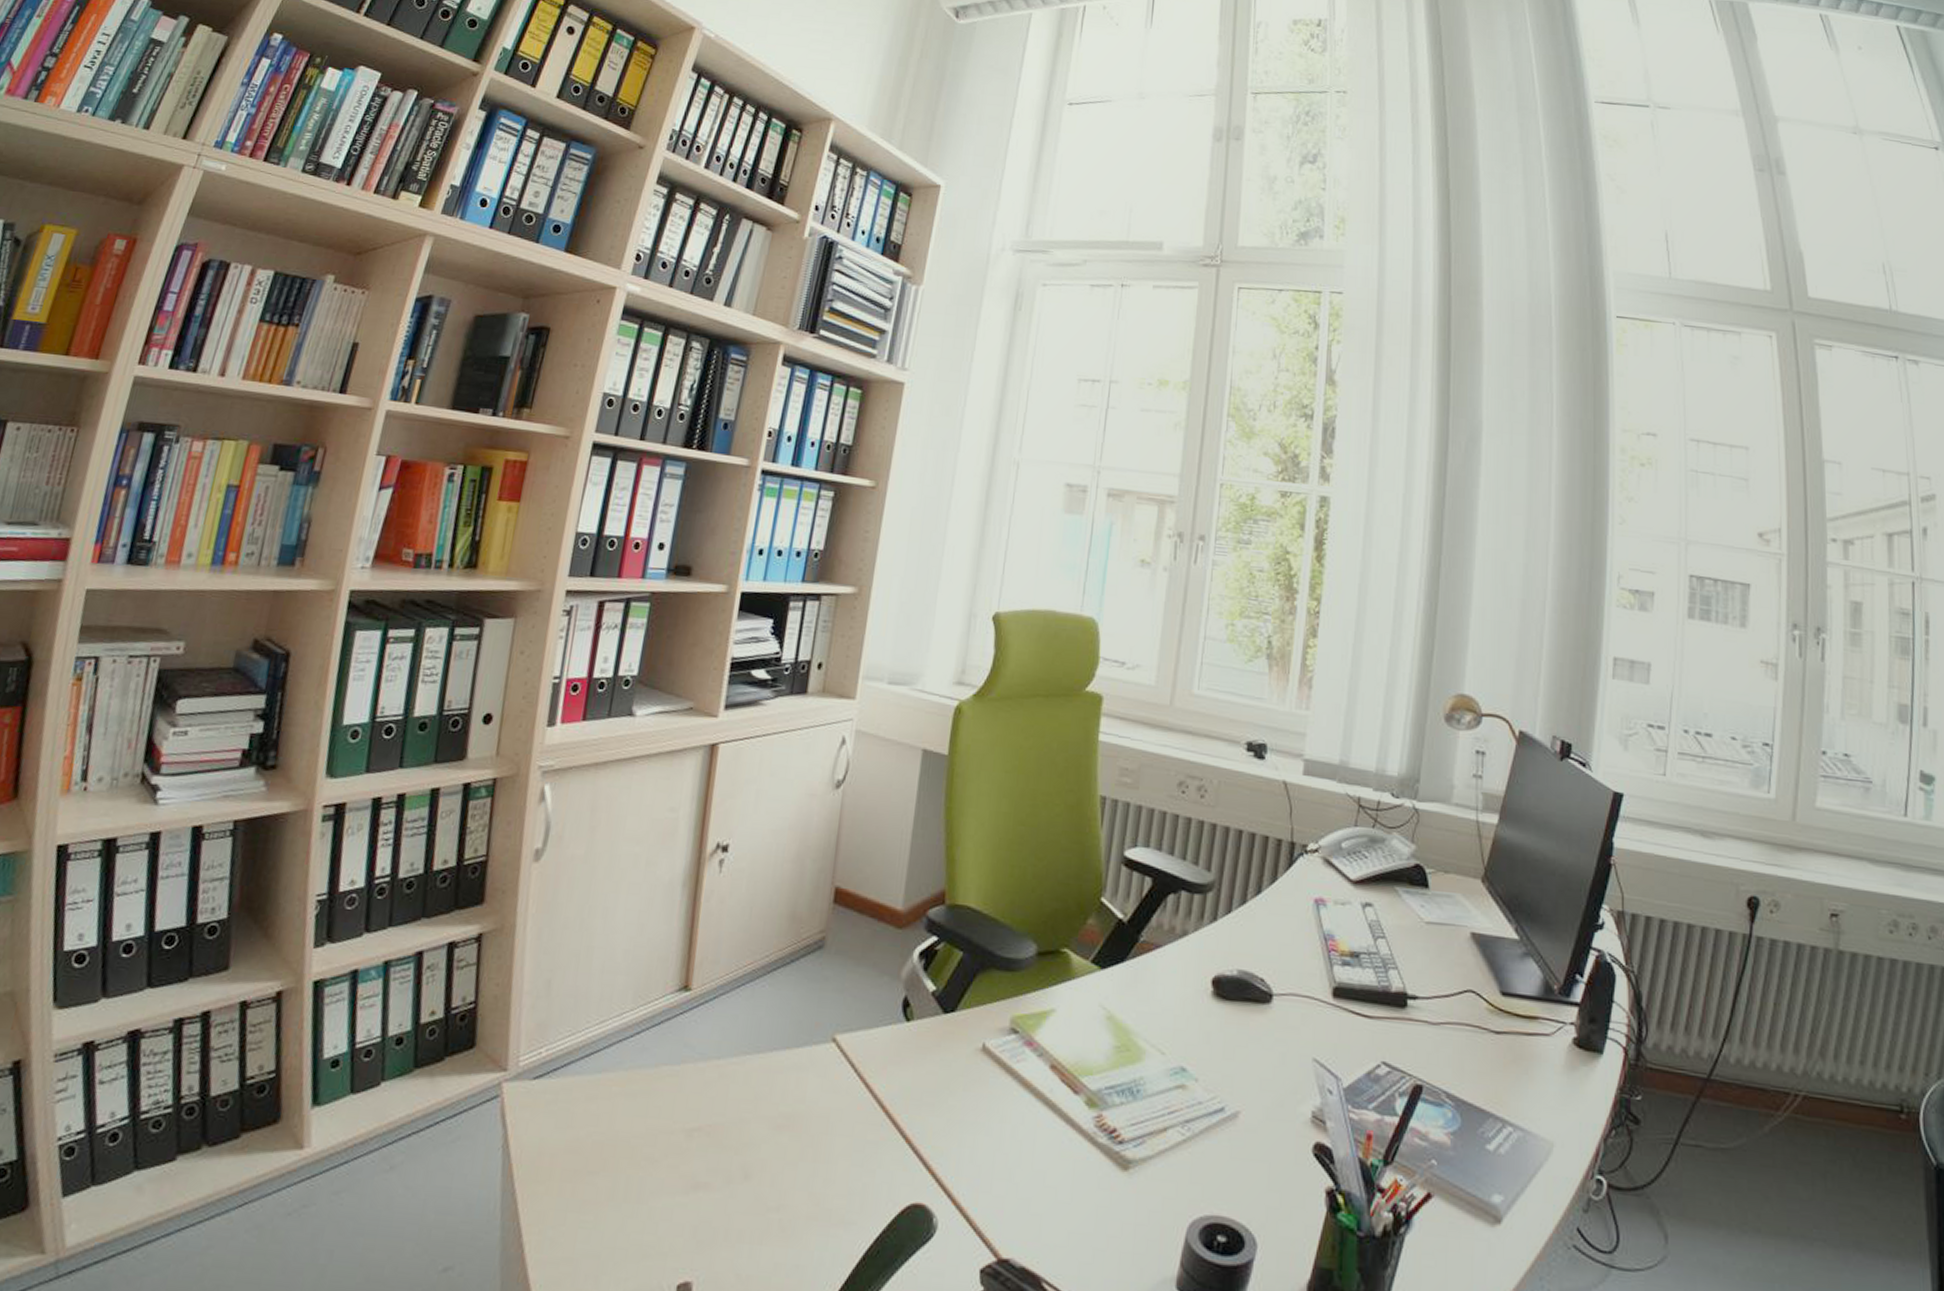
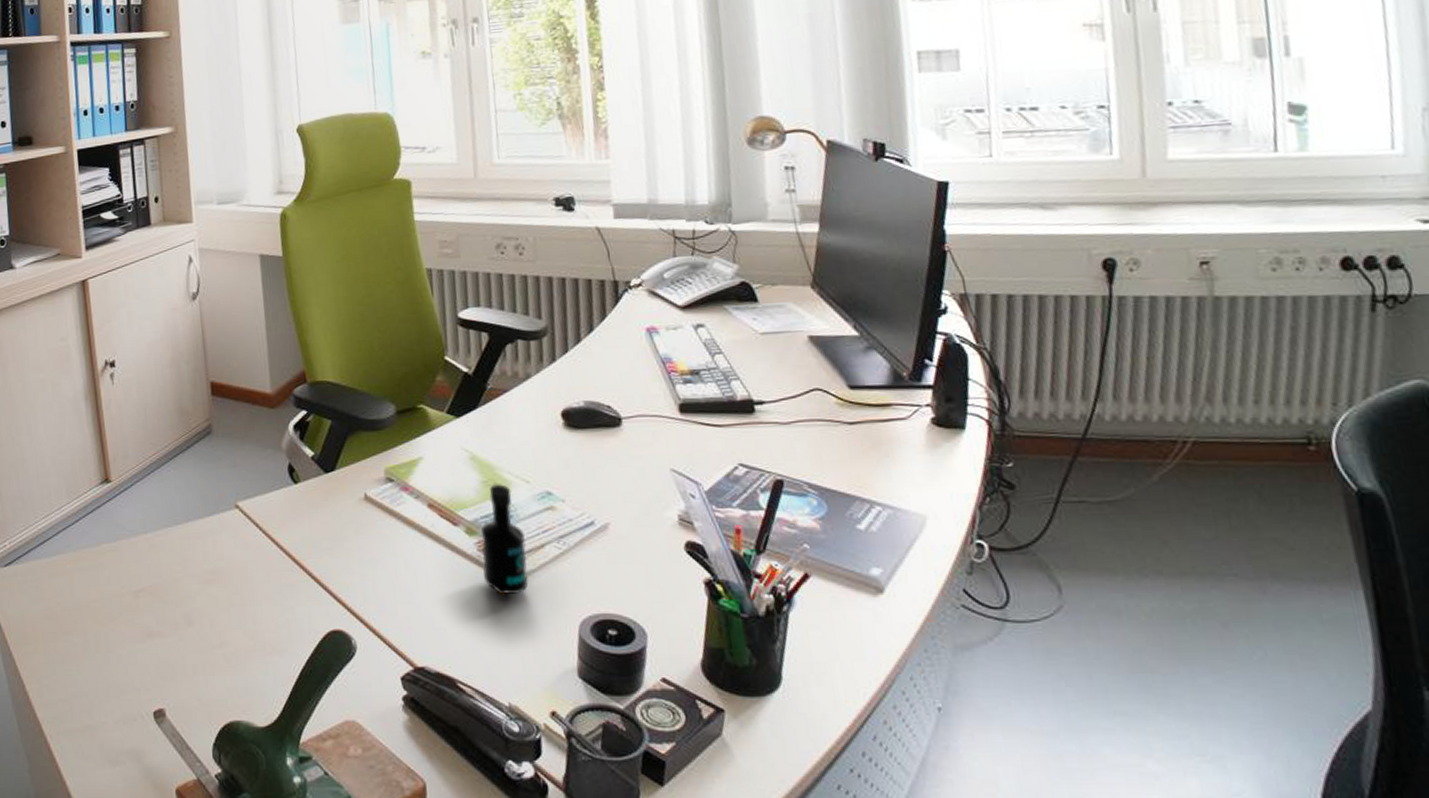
bottle: none [1095,1050,1149,1183] -> present [480,483,529,595]

